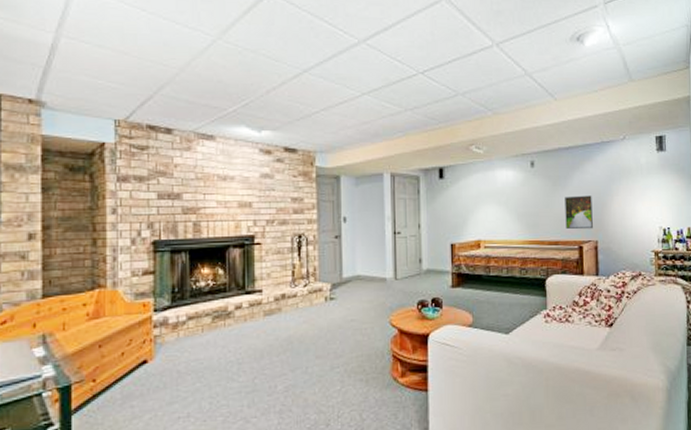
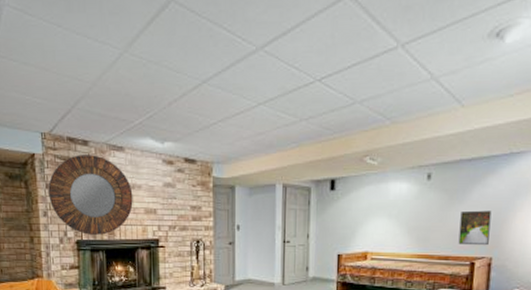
home mirror: none [120,144,224,233] -> present [48,155,133,235]

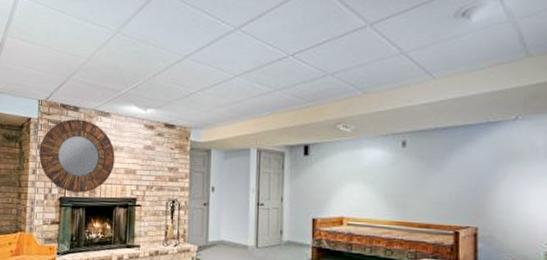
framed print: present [458,210,492,246] -> none [439,178,473,215]

